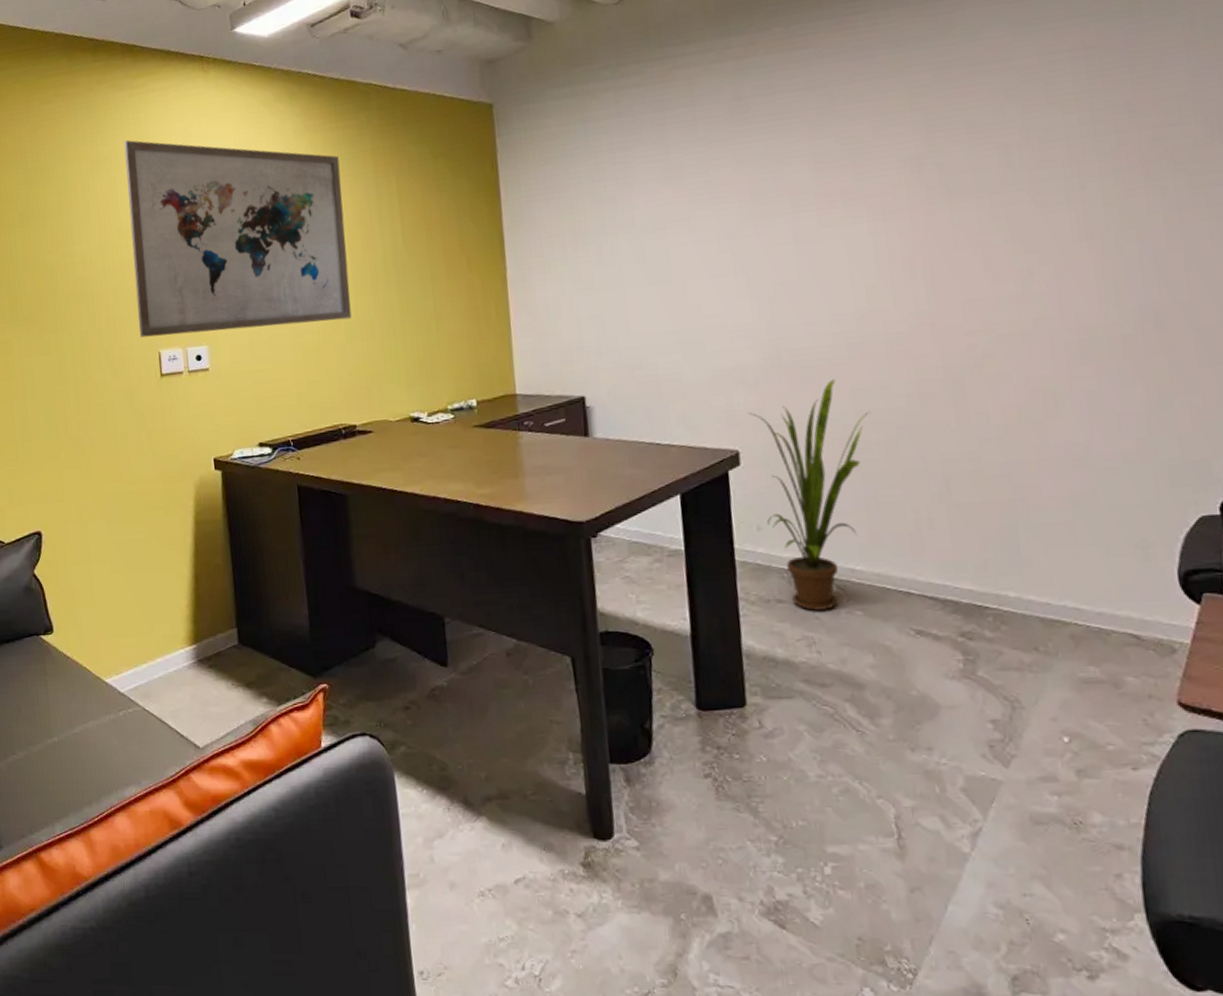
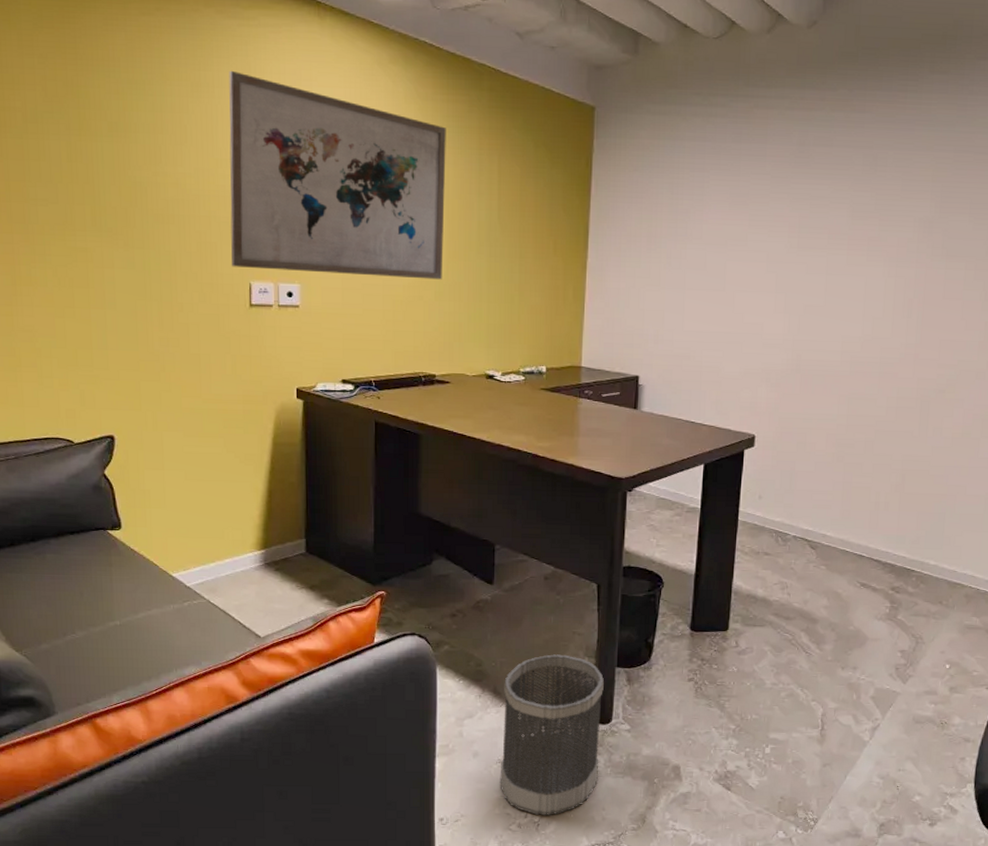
wastebasket: none [475,750,607,968] -> present [500,654,604,816]
house plant: present [749,379,869,611] -> none [767,387,858,563]

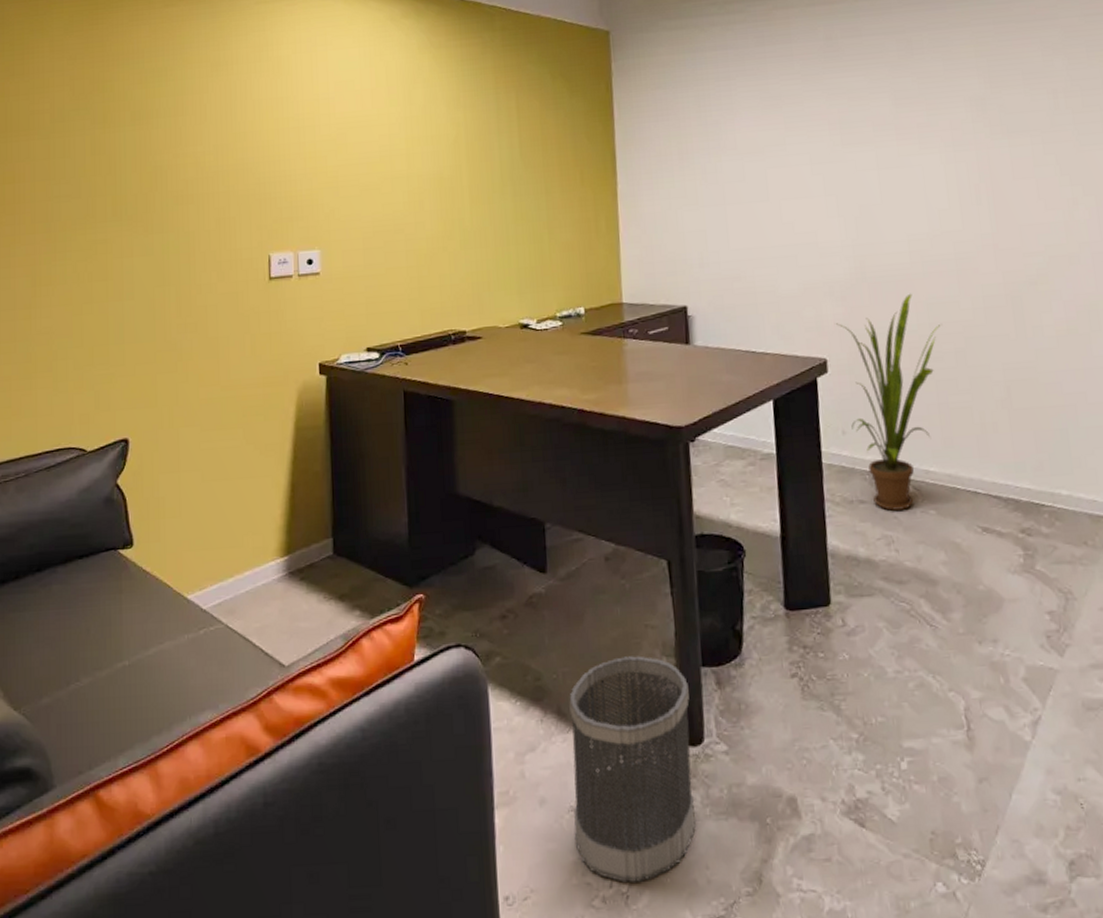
wall art: present [229,70,446,280] -> none [247,46,467,240]
house plant: none [767,387,858,563] -> present [836,293,941,511]

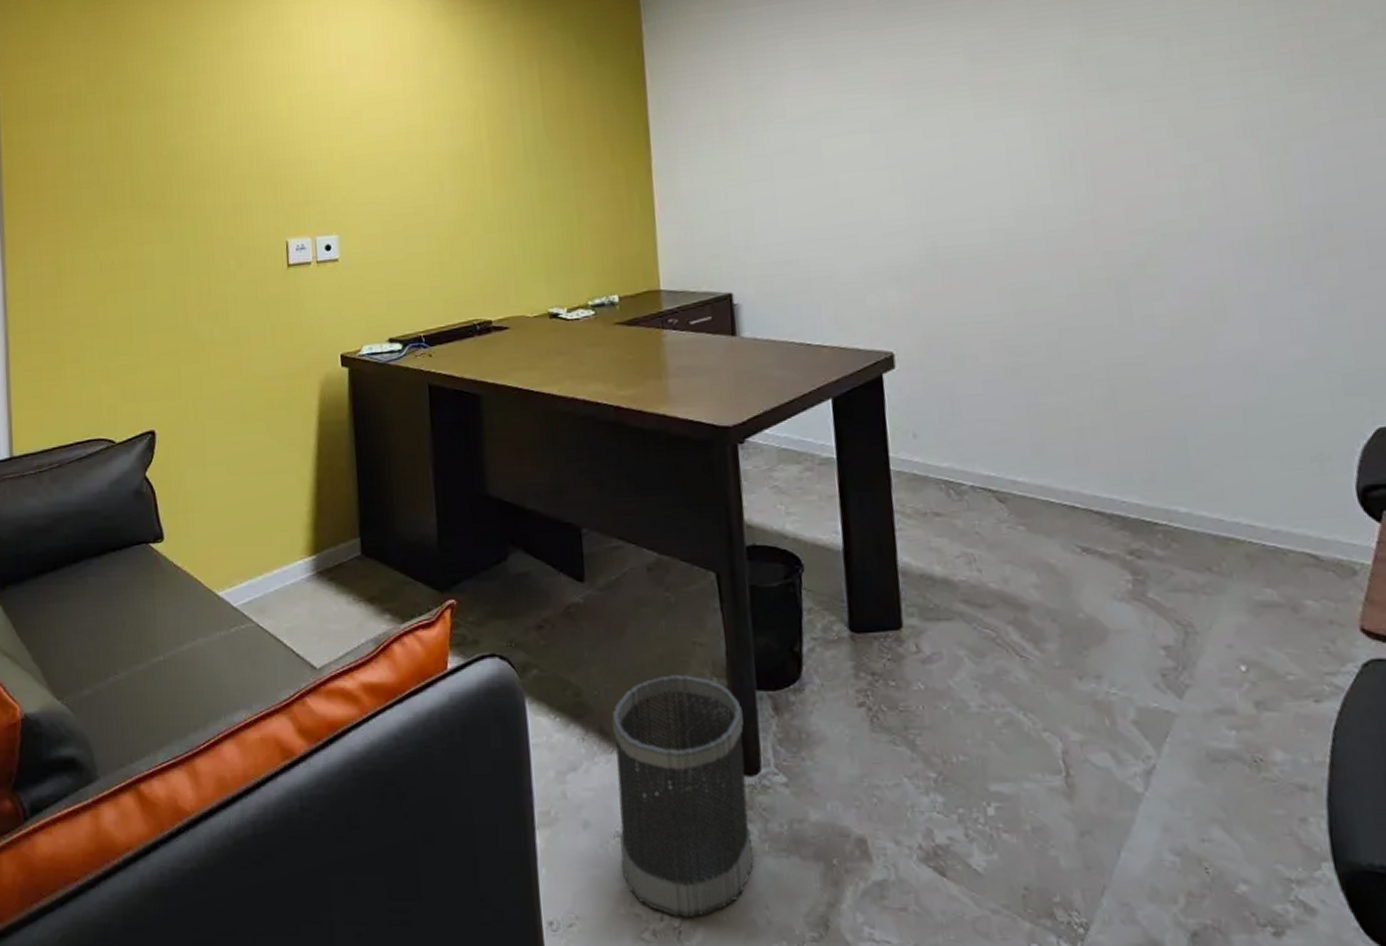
house plant: present [836,293,941,511] -> none [904,278,1029,525]

